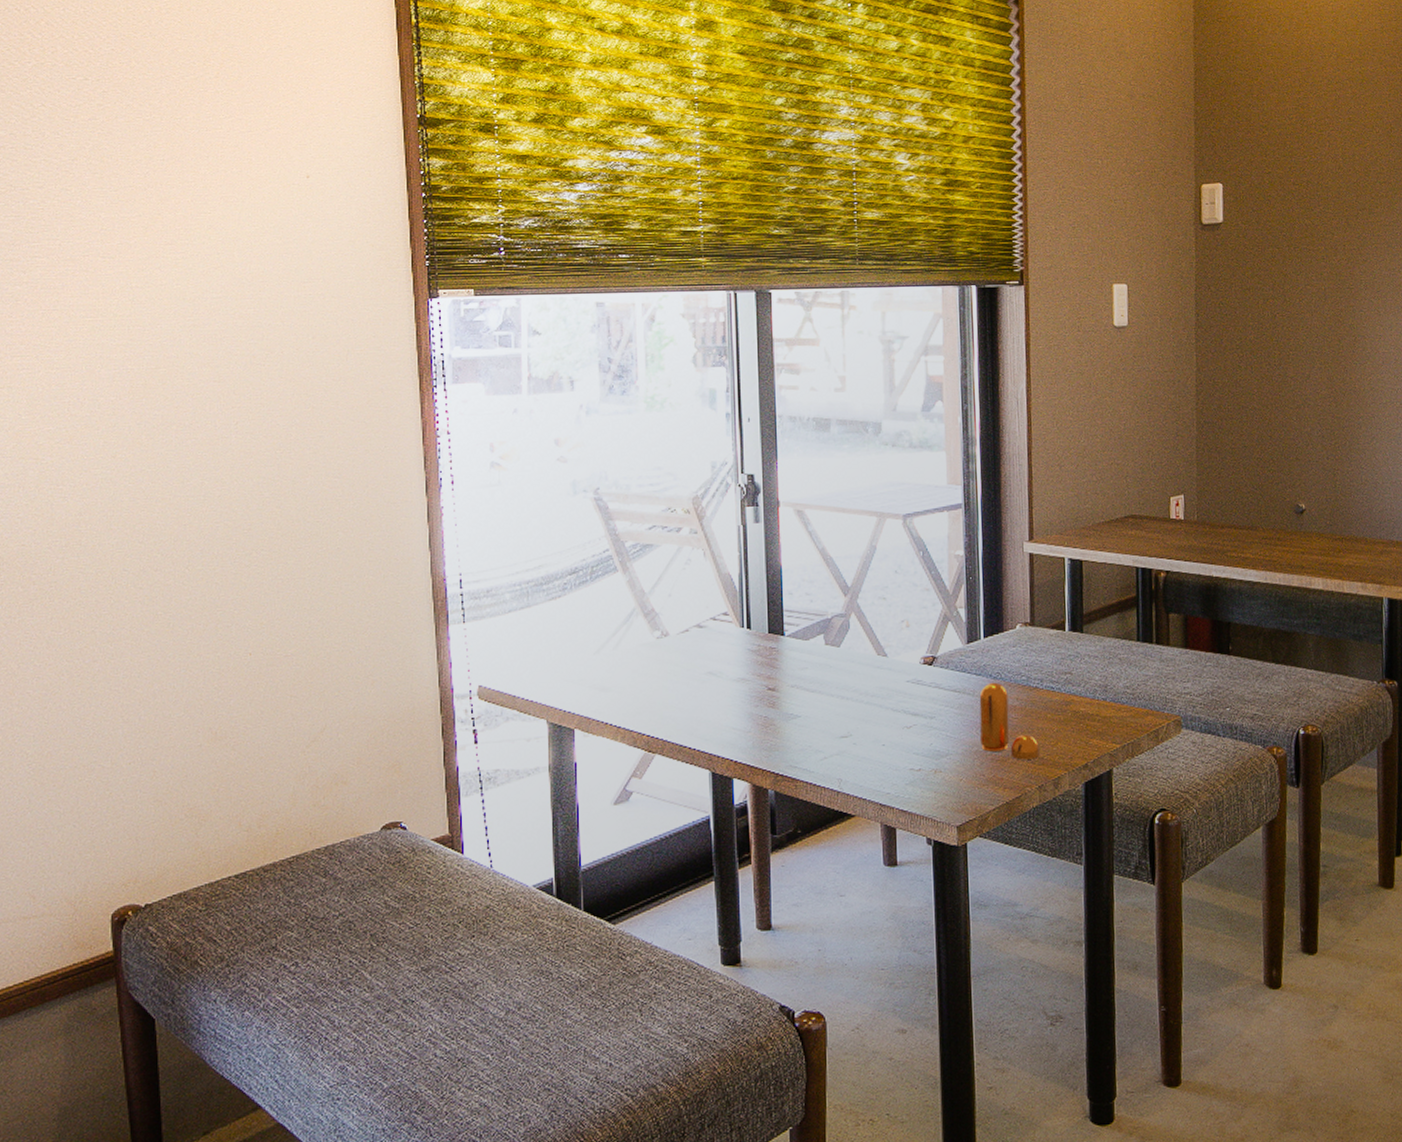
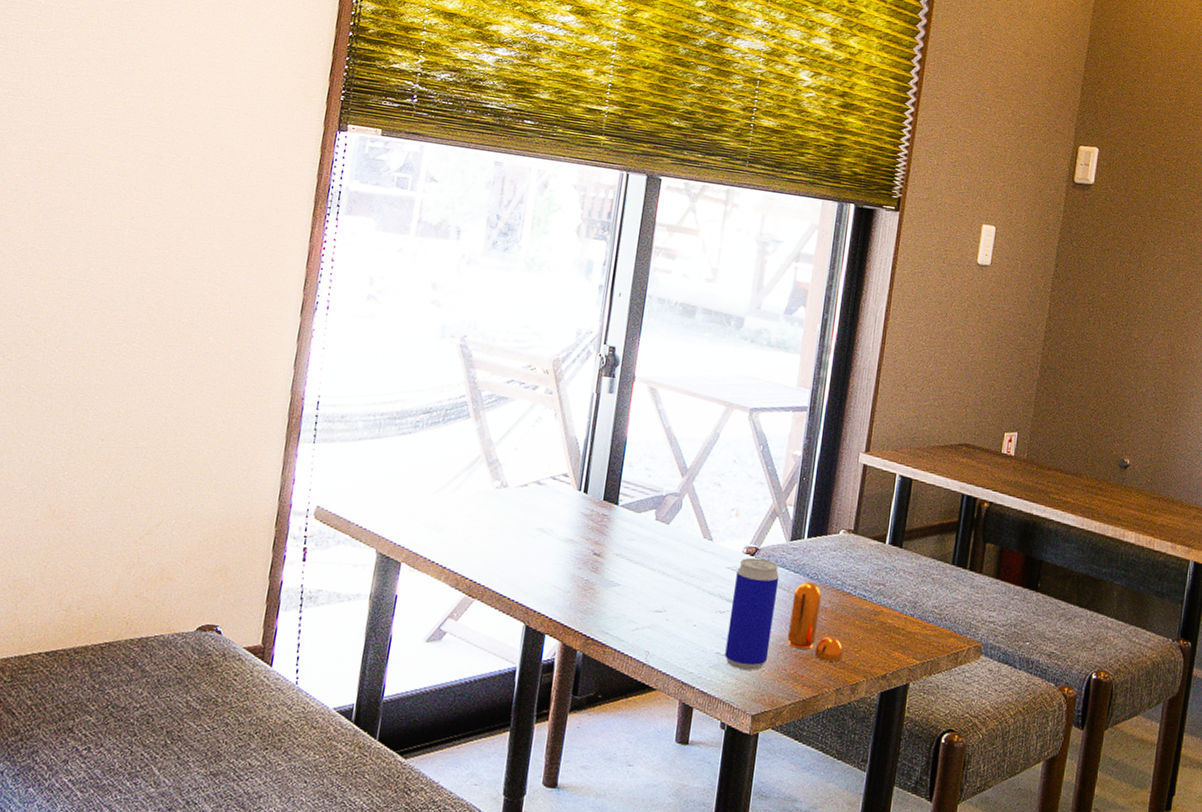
beverage can: none [917,666,964,783] -> present [725,557,780,671]

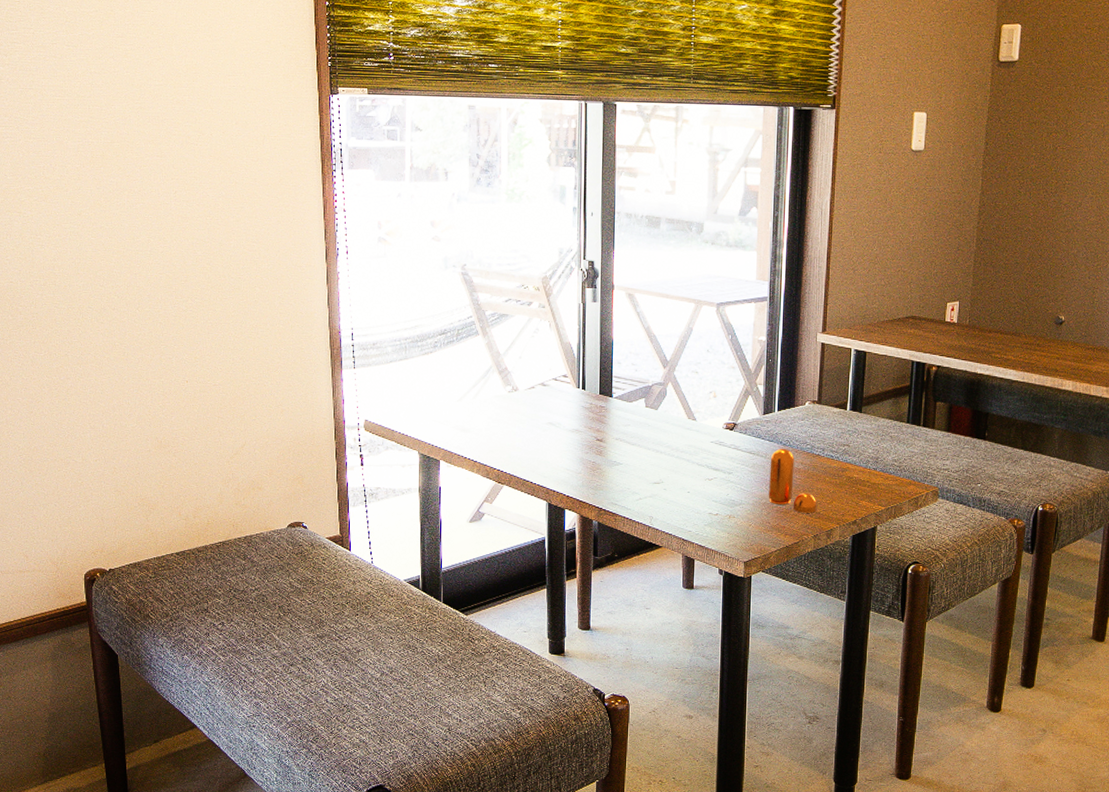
beverage can: present [725,557,780,671] -> none [716,432,757,526]

